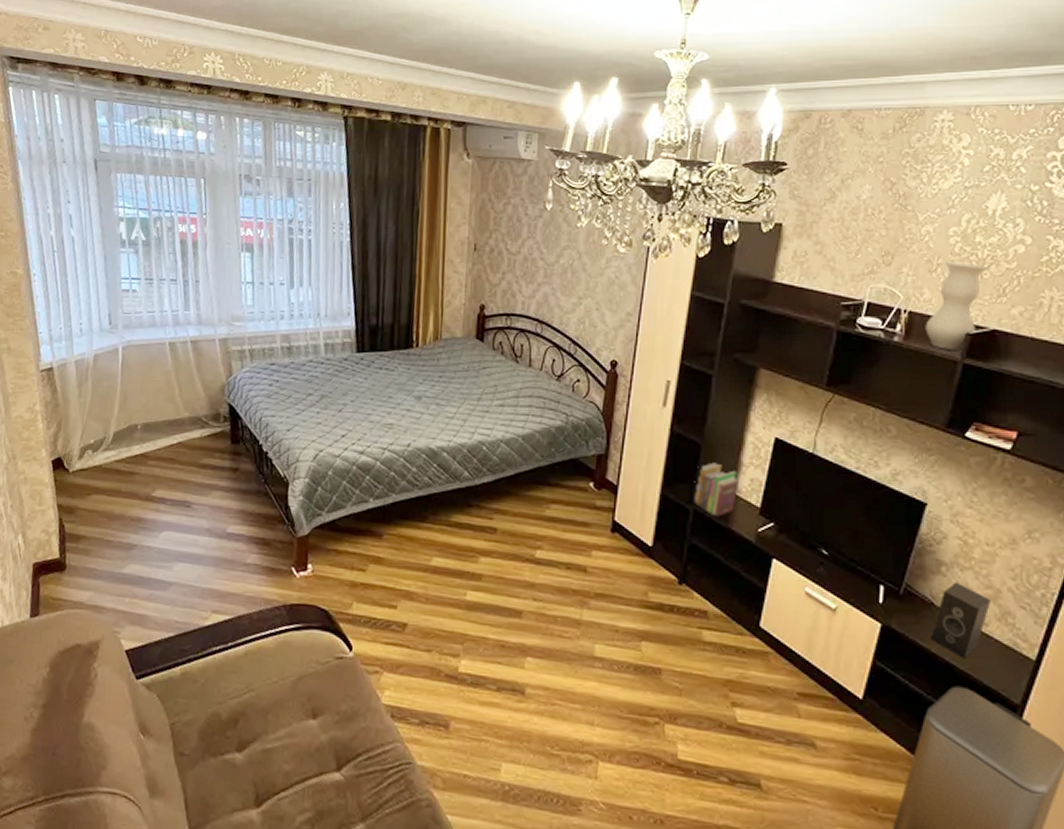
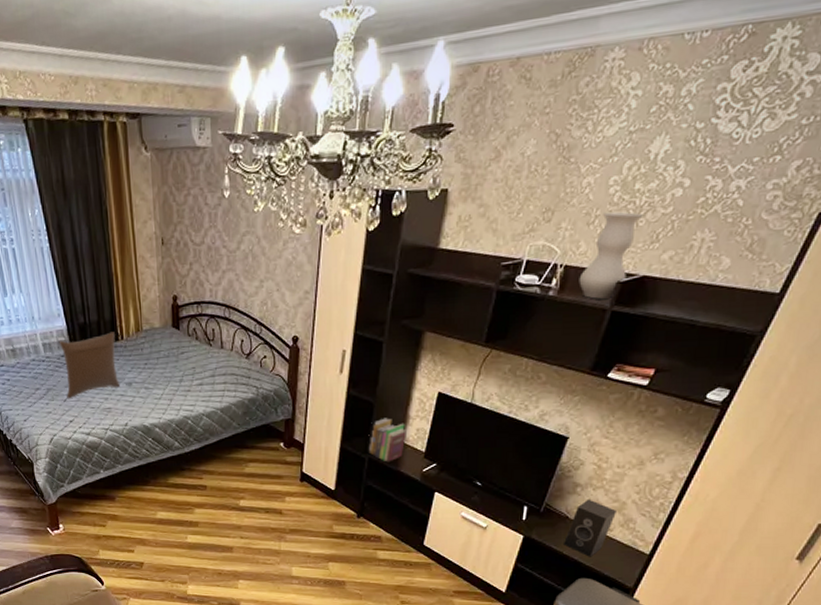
pillow: none [343,337,409,410] -> present [59,331,121,399]

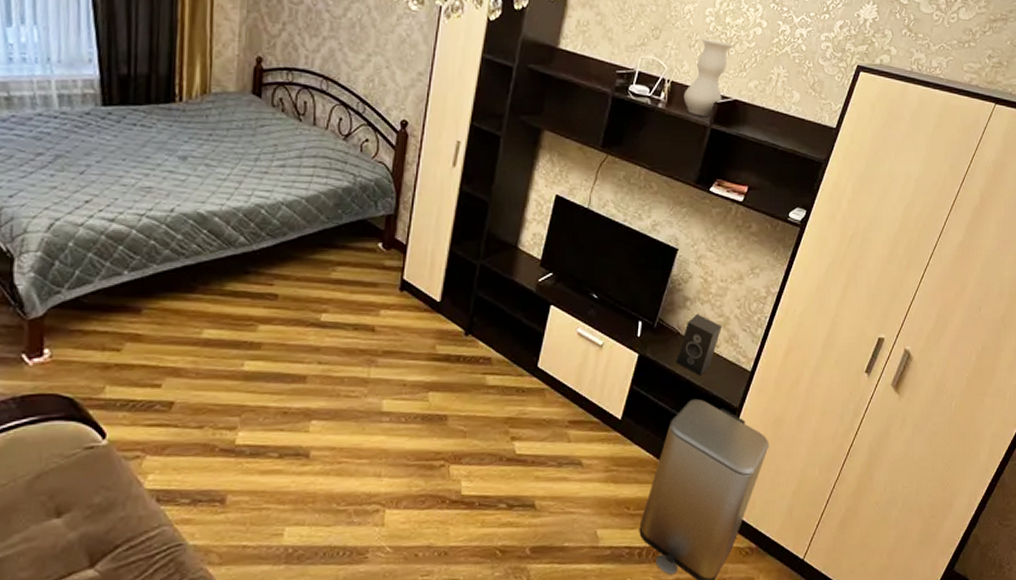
pillow: present [59,331,121,399] -> none [84,90,171,172]
books: present [366,418,406,462] -> none [477,219,522,270]

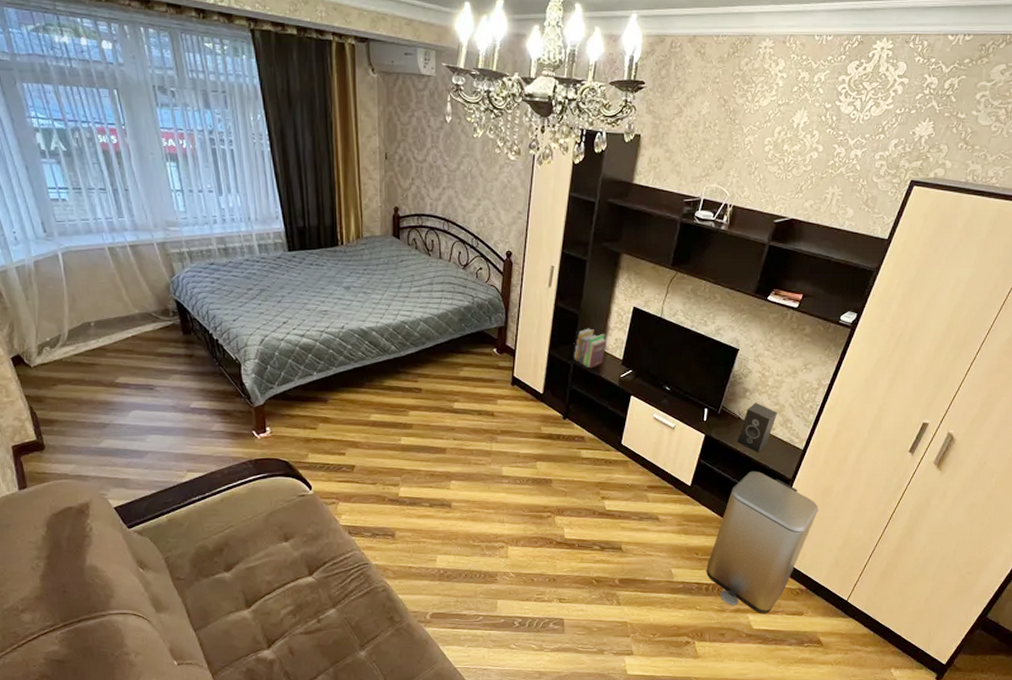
books: none [477,219,522,270] -> present [571,328,606,368]
vase: present [683,38,735,117] -> none [744,166,792,235]

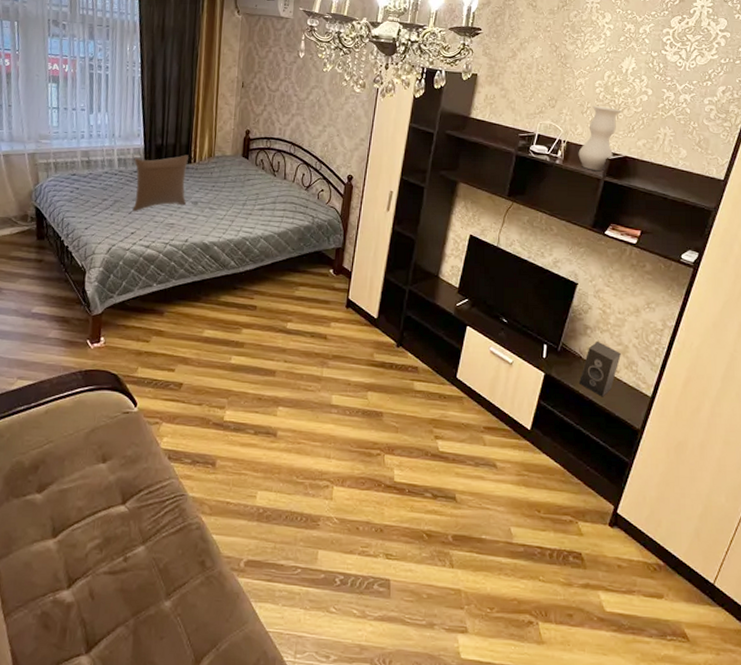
pillow: none [275,237,339,301] -> present [132,155,189,212]
books: present [571,328,606,368] -> none [406,254,443,295]
pedal bin: present [706,471,819,614] -> none [550,417,673,593]
vase: none [744,166,792,235] -> present [578,106,623,171]

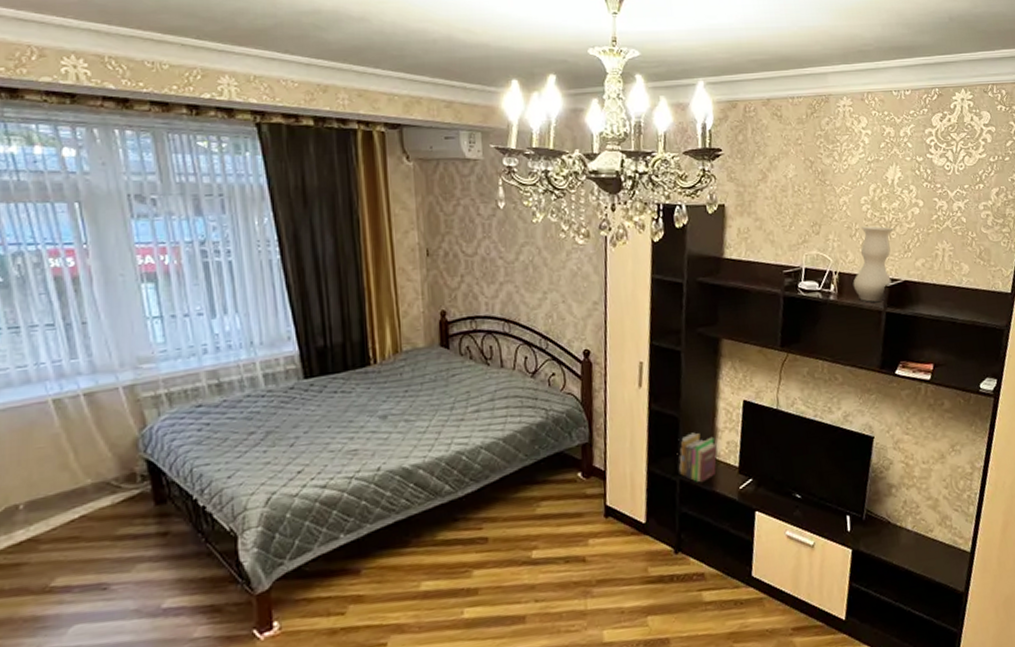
pillow: present [132,155,189,212] -> none [287,355,372,443]
books: none [406,254,443,295] -> present [675,432,717,483]
speaker: present [579,341,621,397] -> none [891,499,933,564]

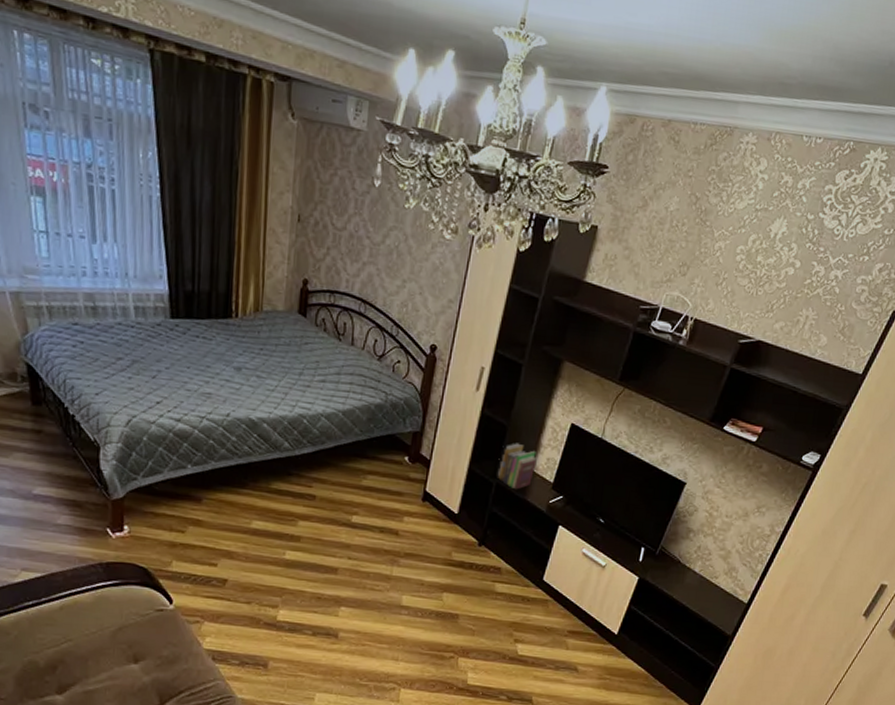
vase: present [853,226,895,302] -> none [705,276,764,356]

